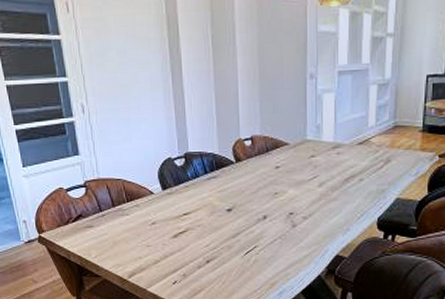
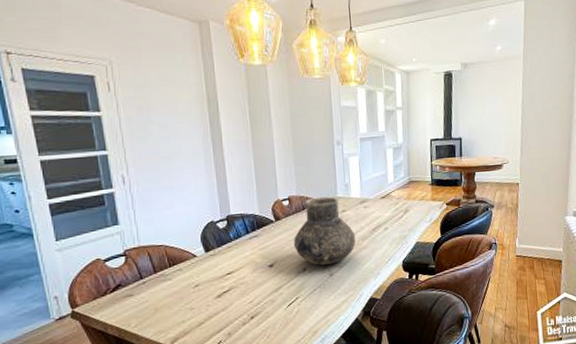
vase: none [254,138,325,214] -> present [293,196,356,265]

